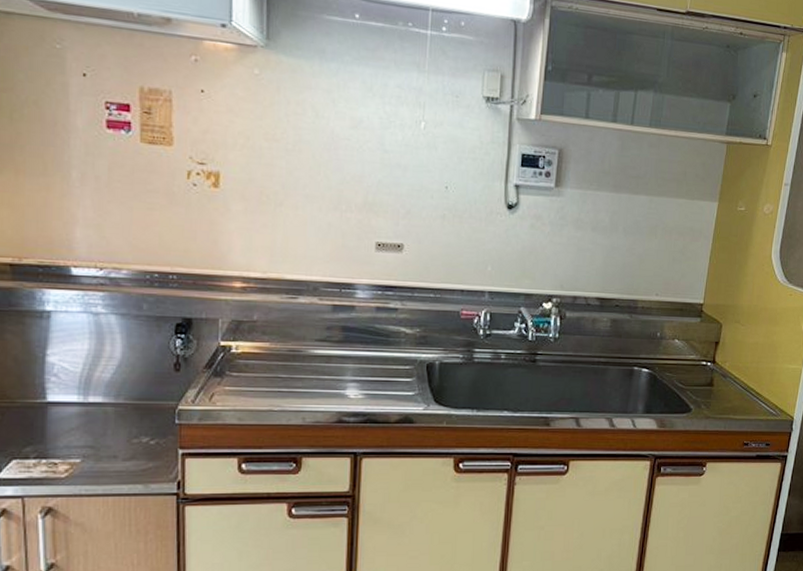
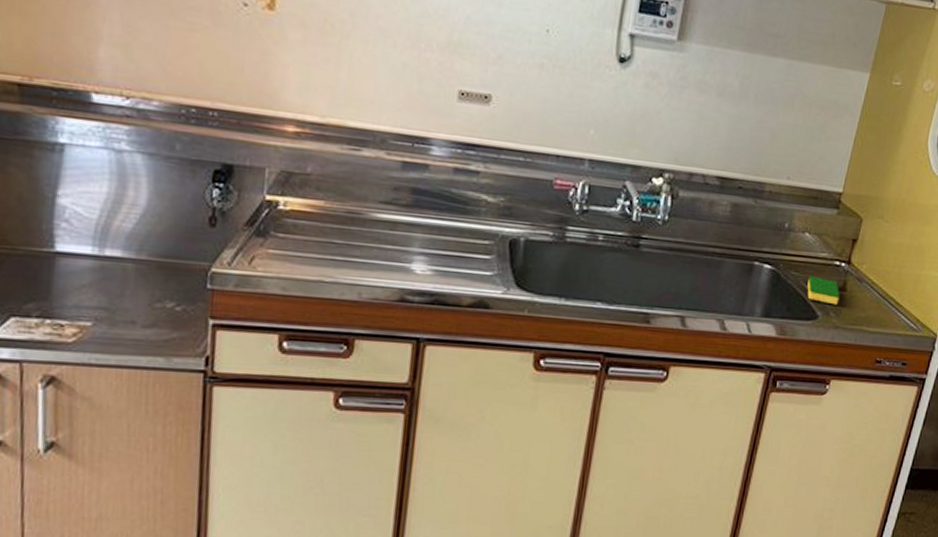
dish sponge: none [680,375,708,399] -> present [807,275,840,305]

